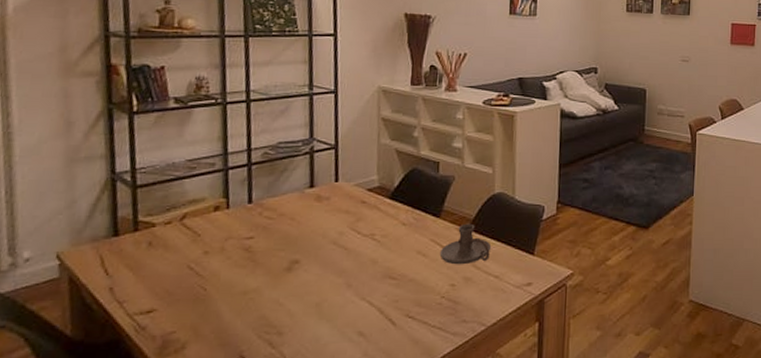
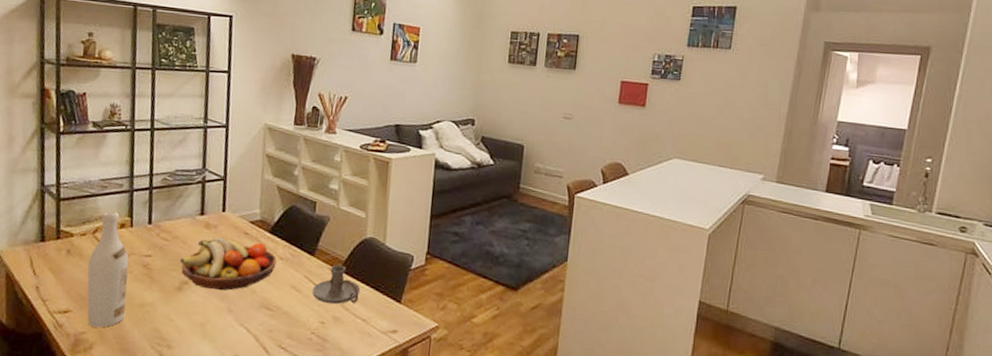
wine bottle: none [175,194,227,324] -> present [87,211,129,328]
fruit bowl: none [287,209,399,266] -> present [179,237,277,291]

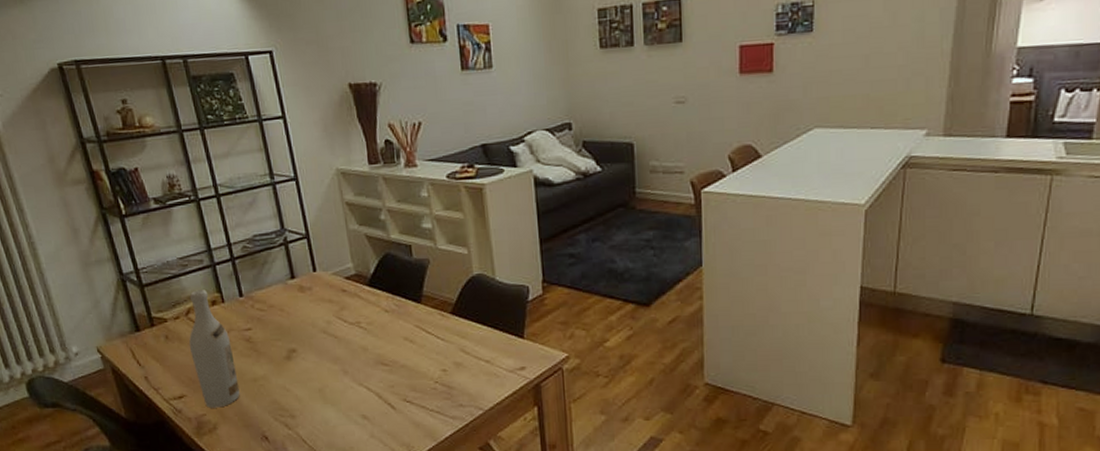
fruit bowl: present [179,237,277,291] -> none [281,298,383,354]
candle holder: present [312,264,361,305] -> none [426,308,478,351]

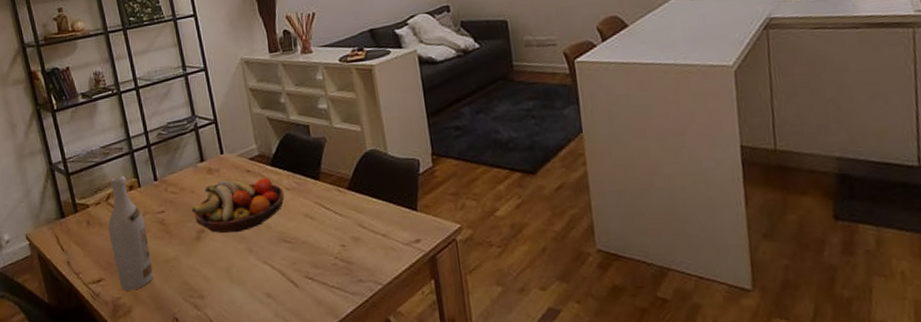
fruit bowl: none [281,298,383,354] -> present [191,178,284,233]

